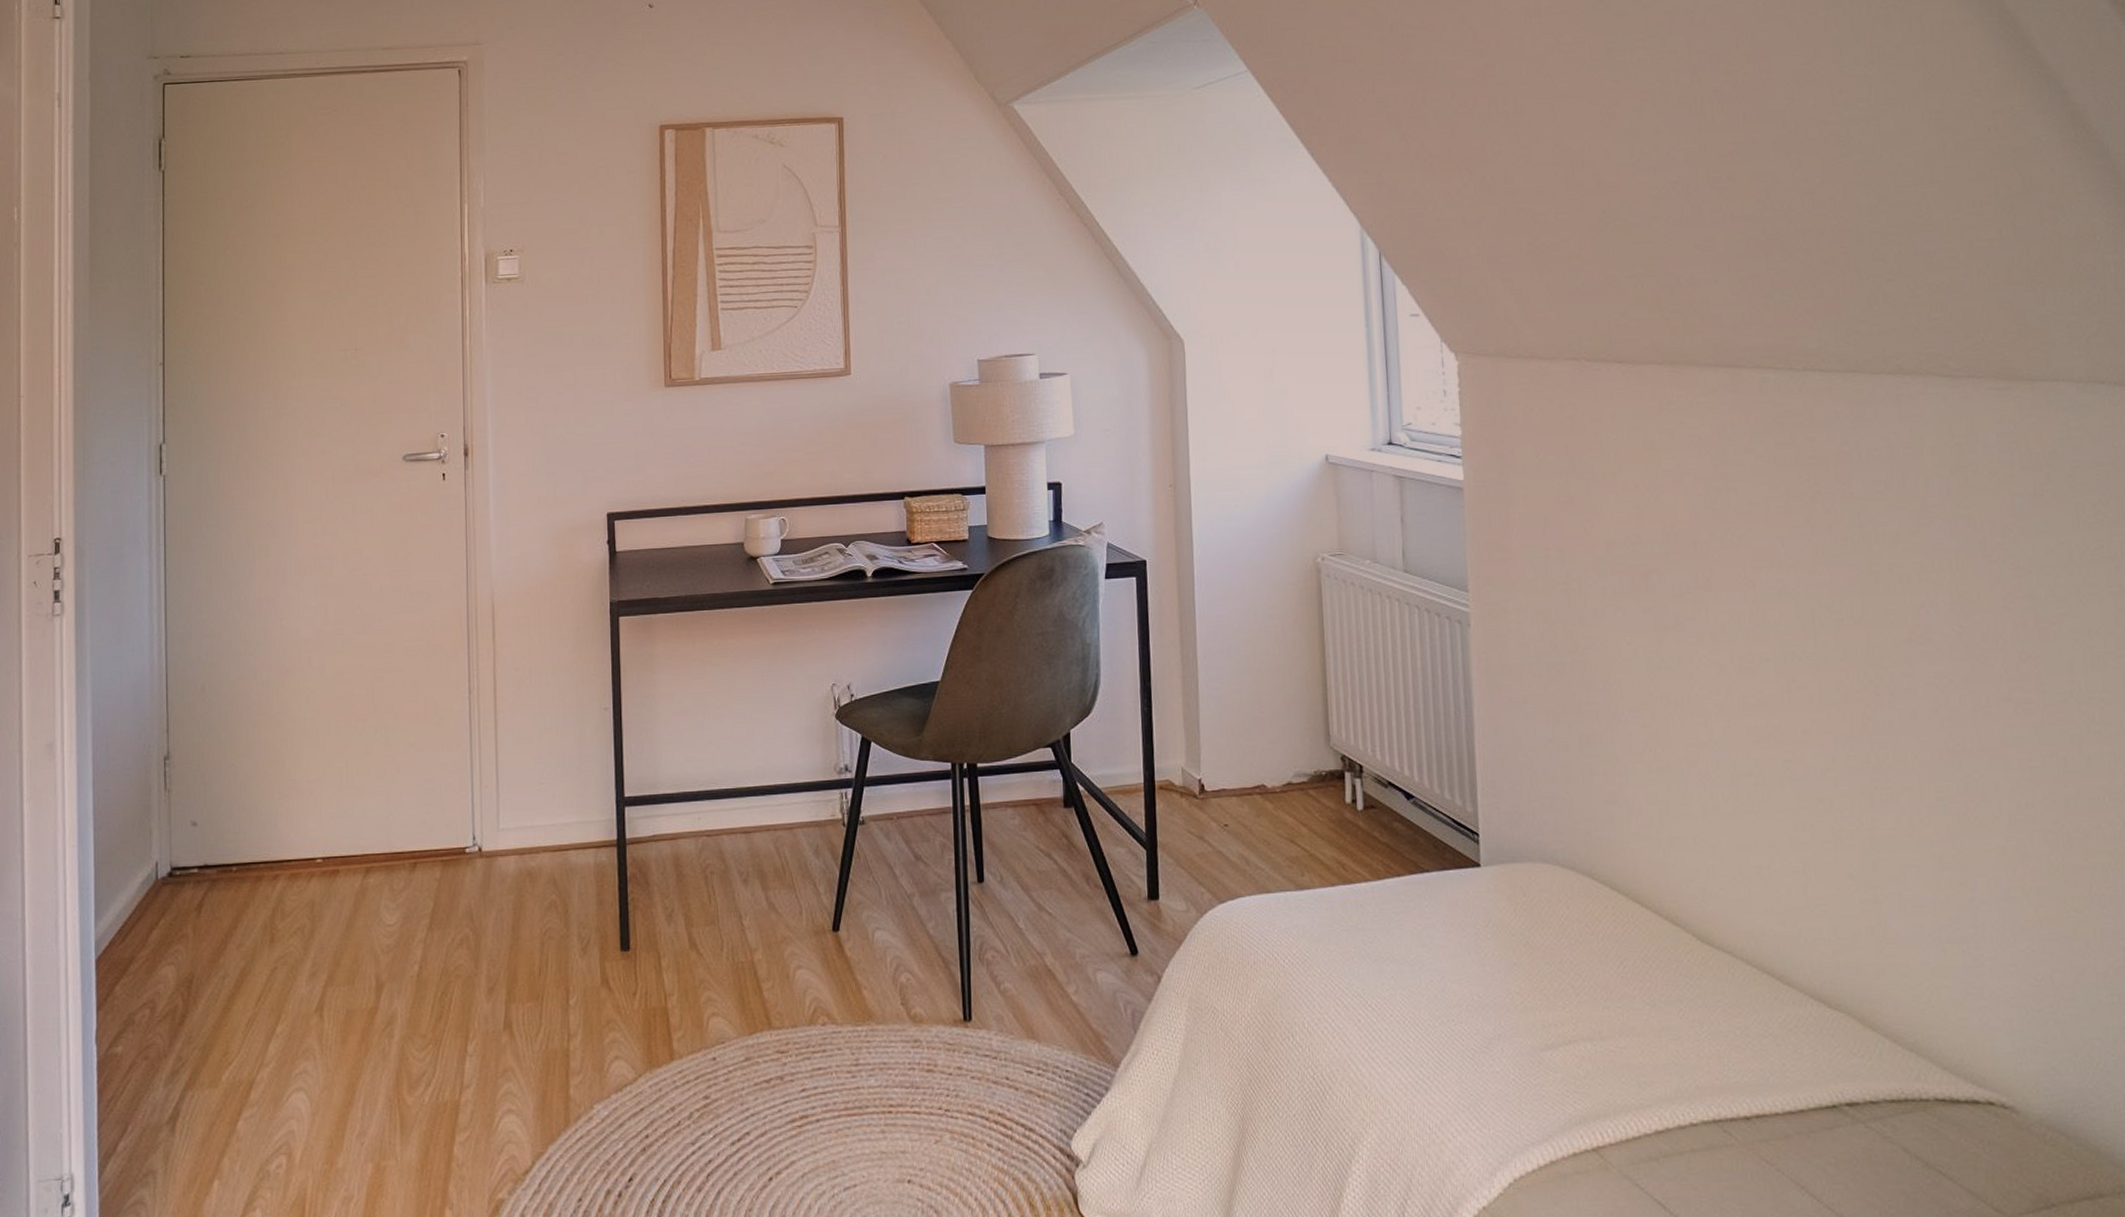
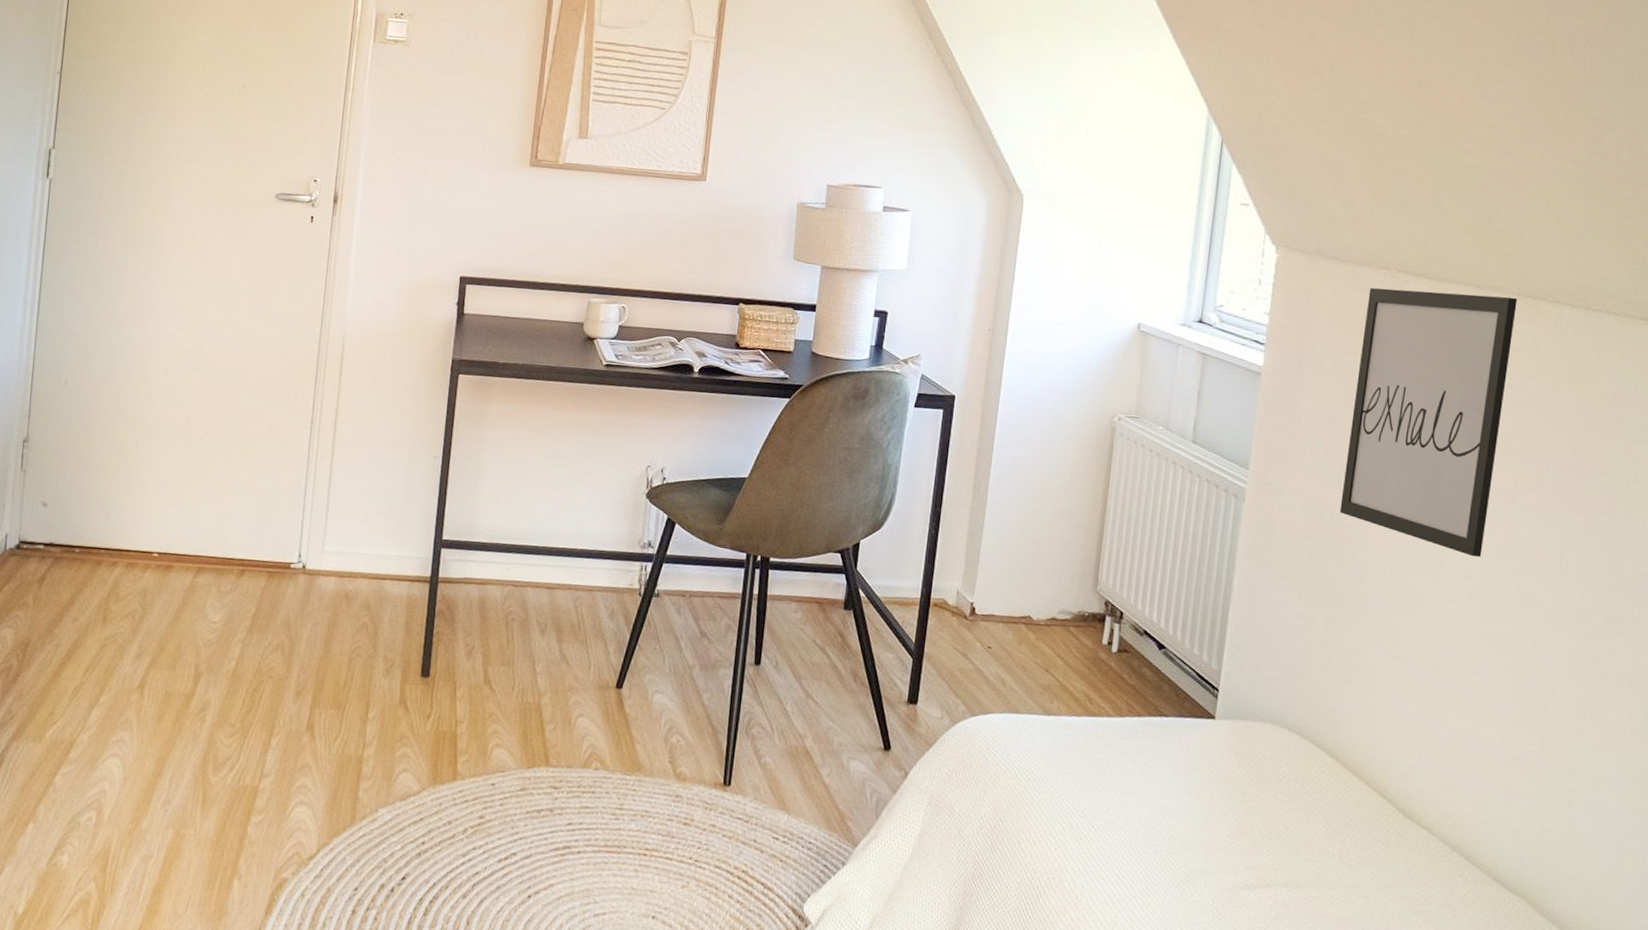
wall art: none [1560,369,1731,649] -> present [1339,288,1517,558]

